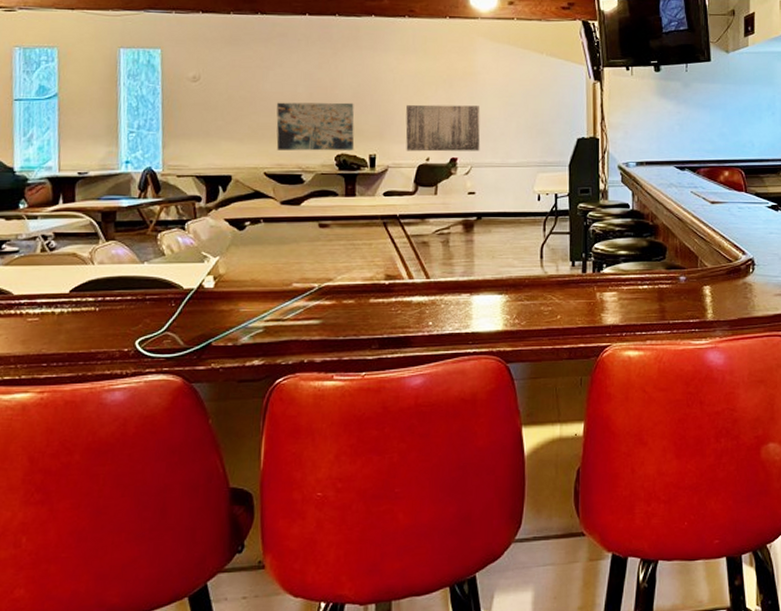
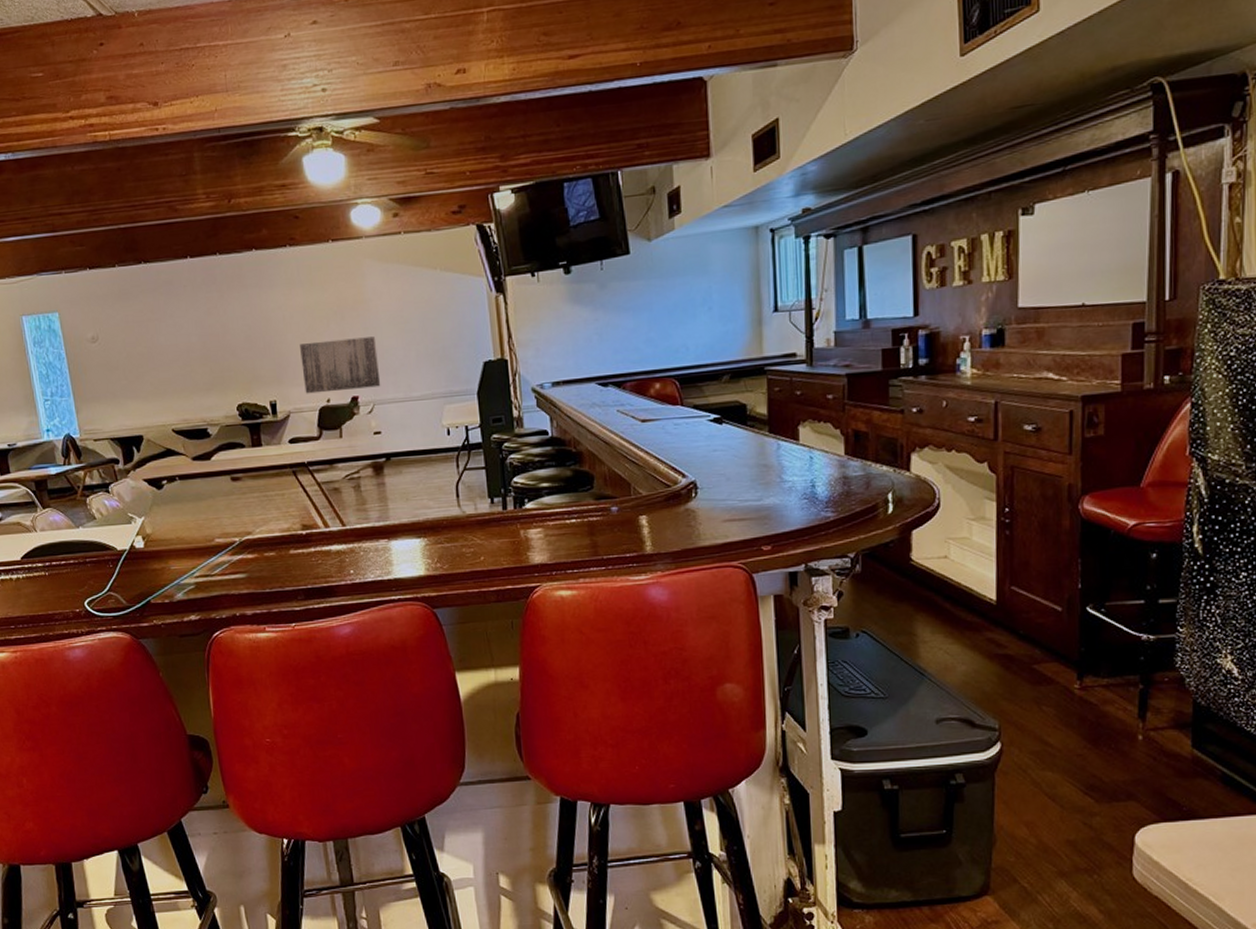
wall art: present [276,102,355,151] -> none [174,347,254,405]

